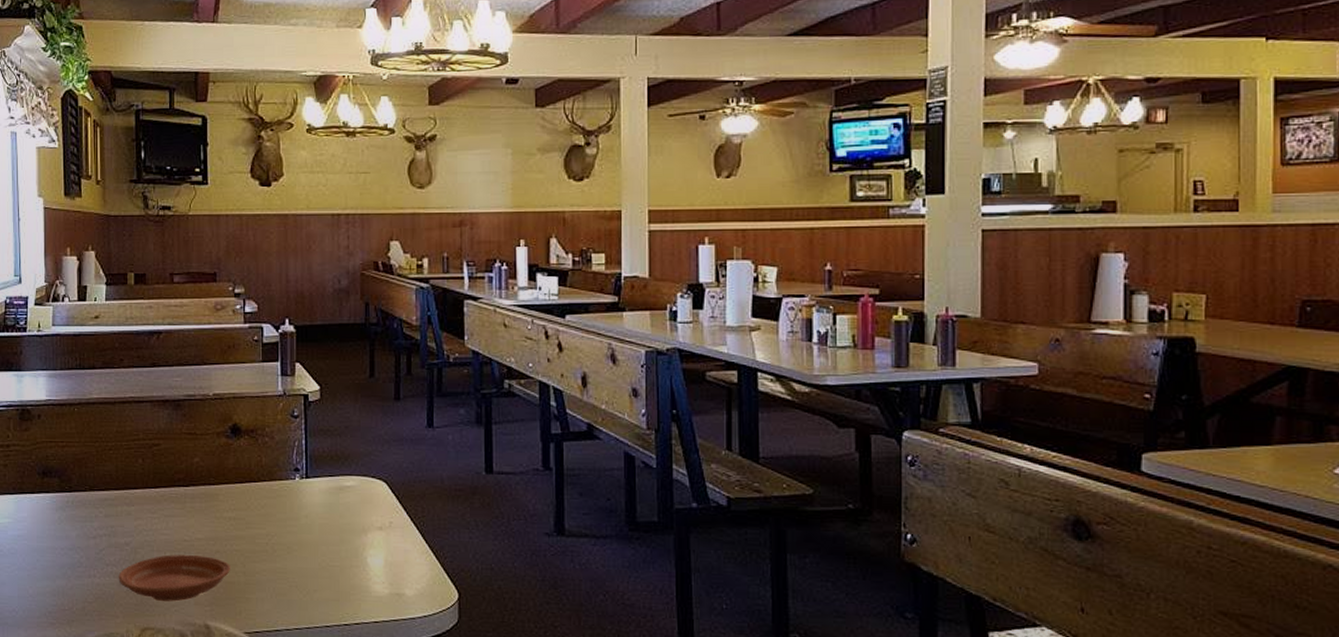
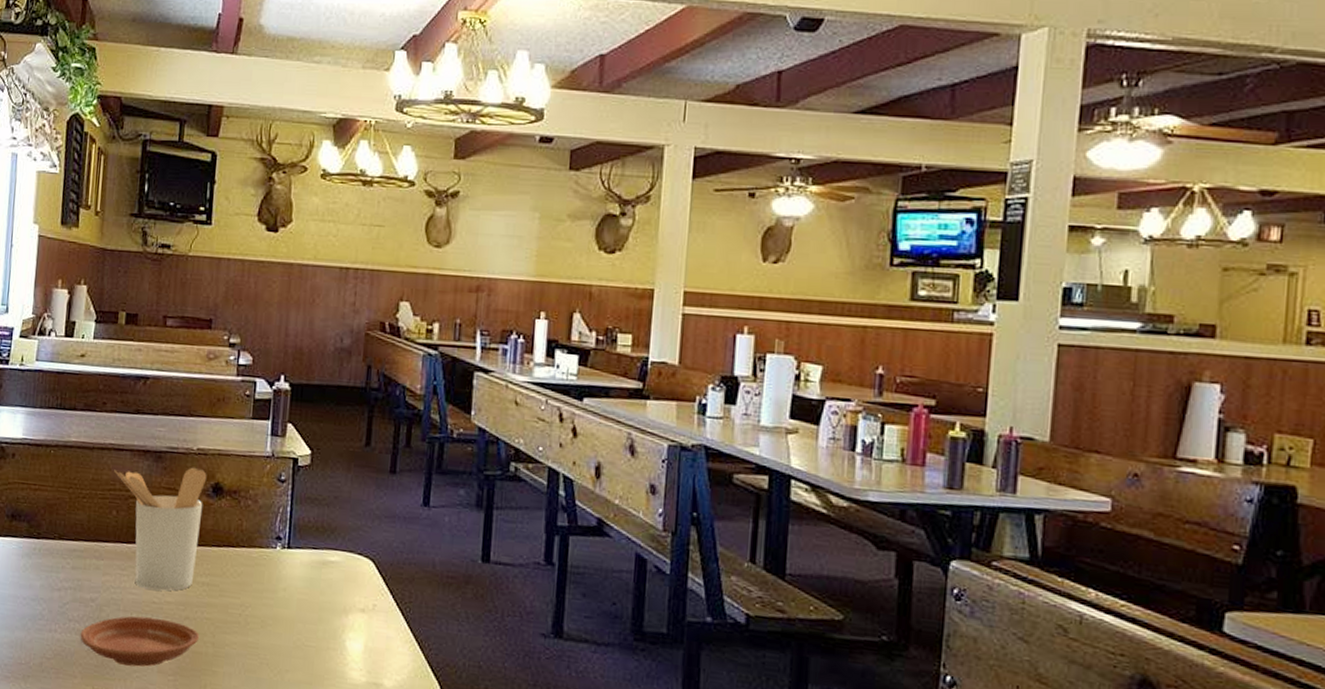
utensil holder: none [136,411,225,529] -> present [114,467,207,591]

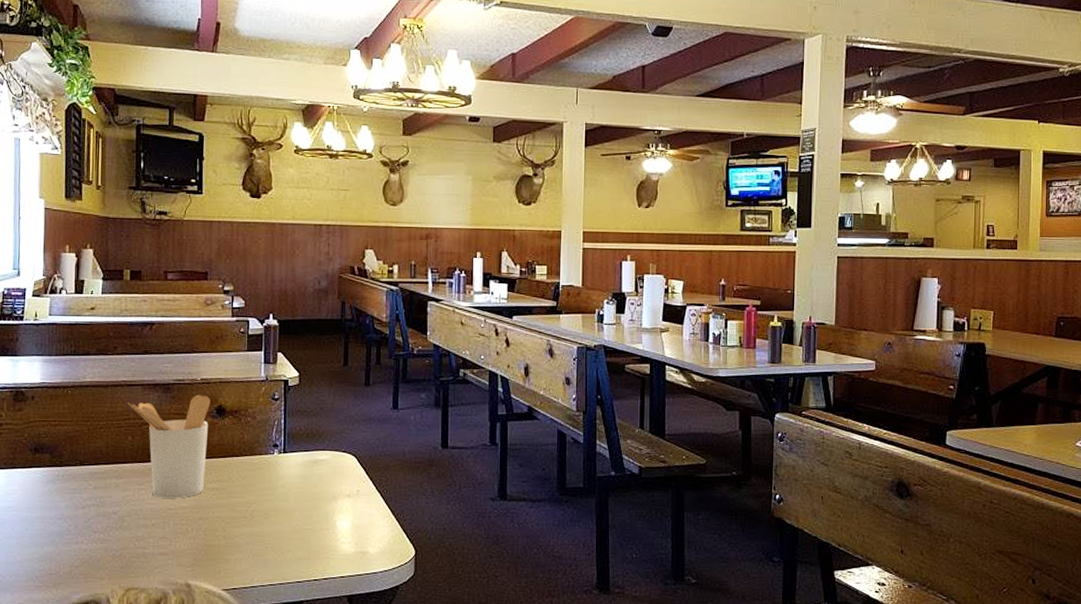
plate: present [80,616,200,667] -> none [105,522,213,564]

